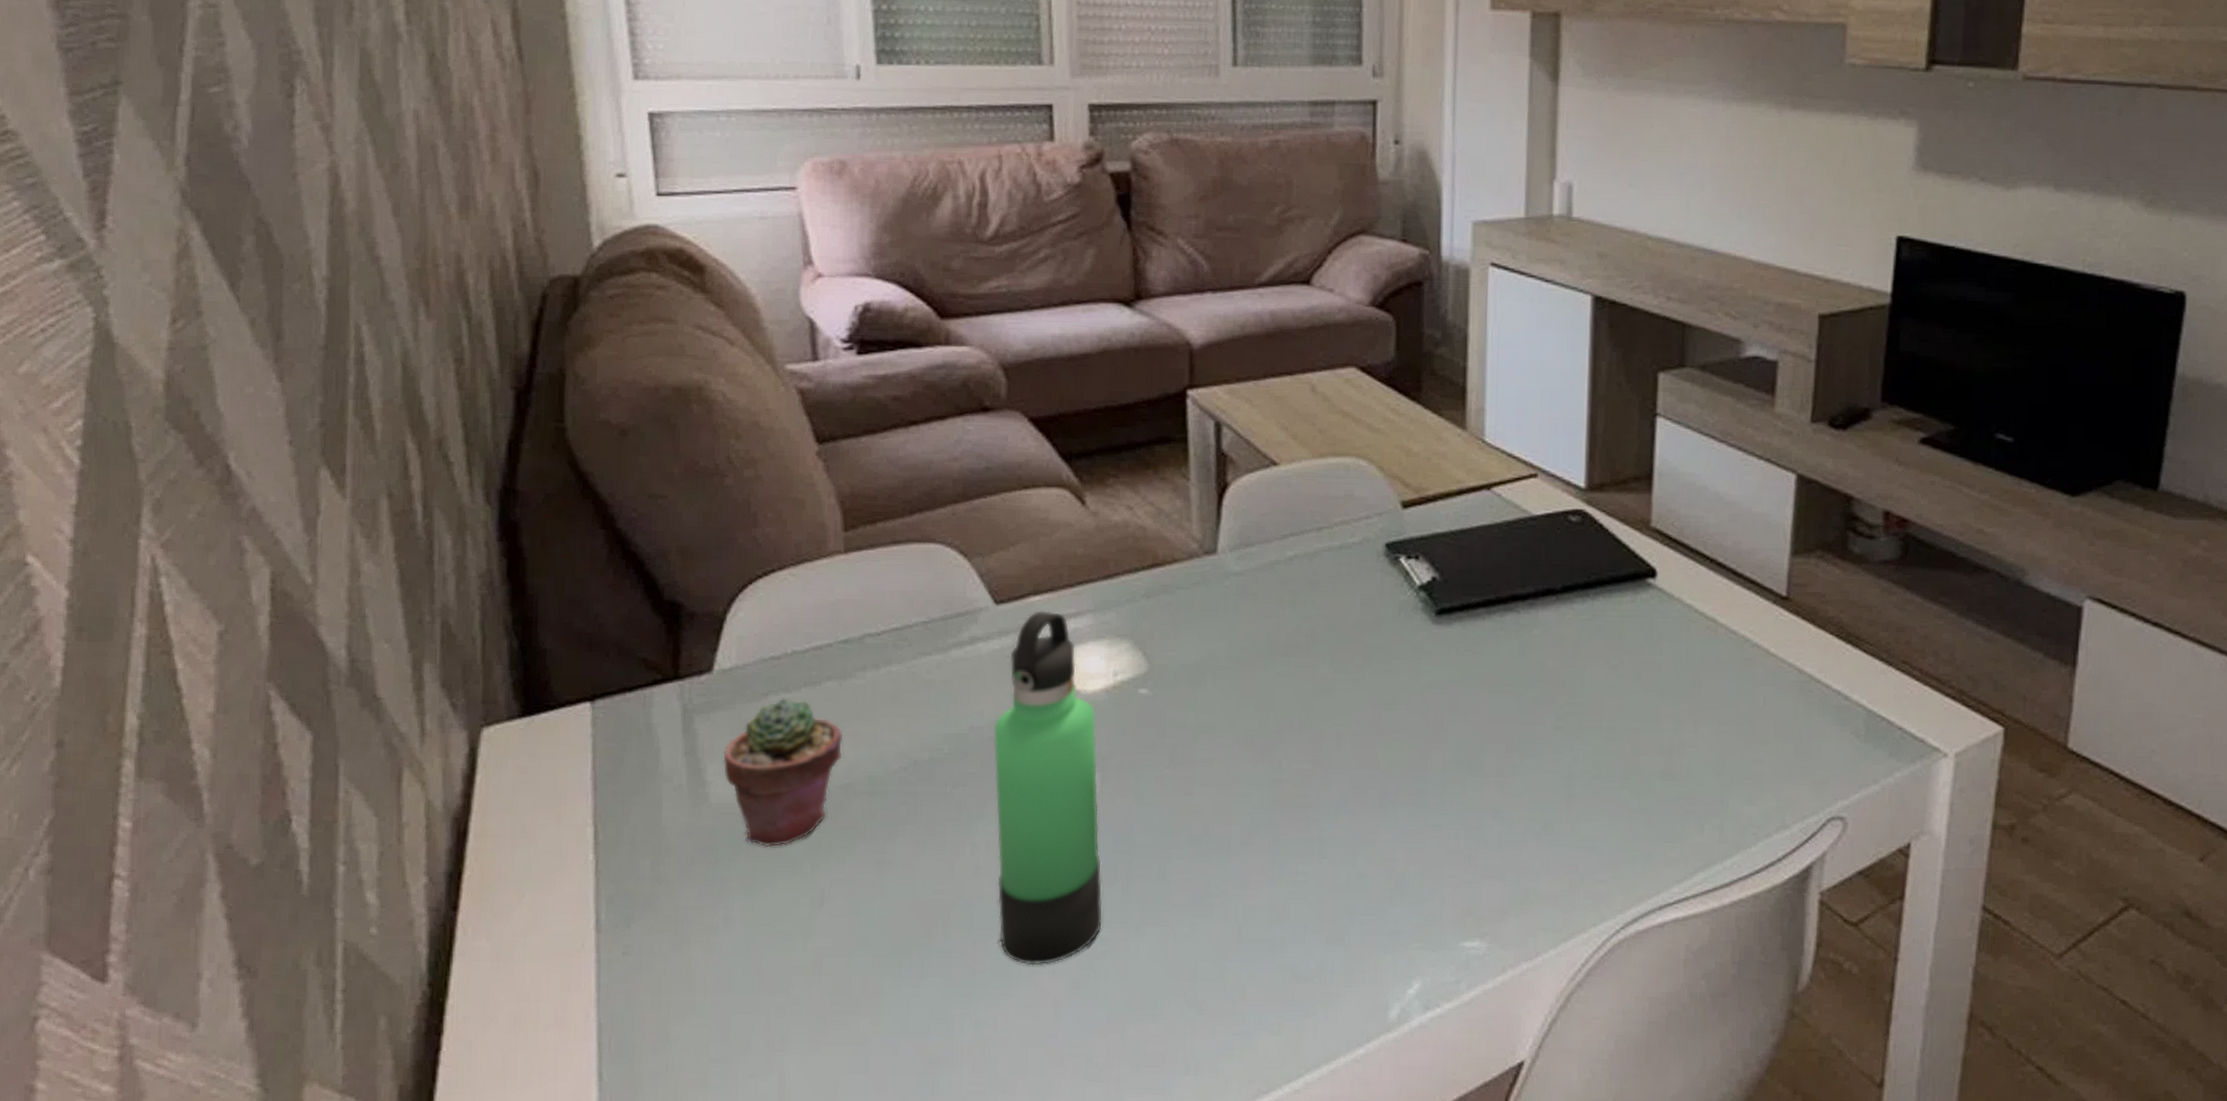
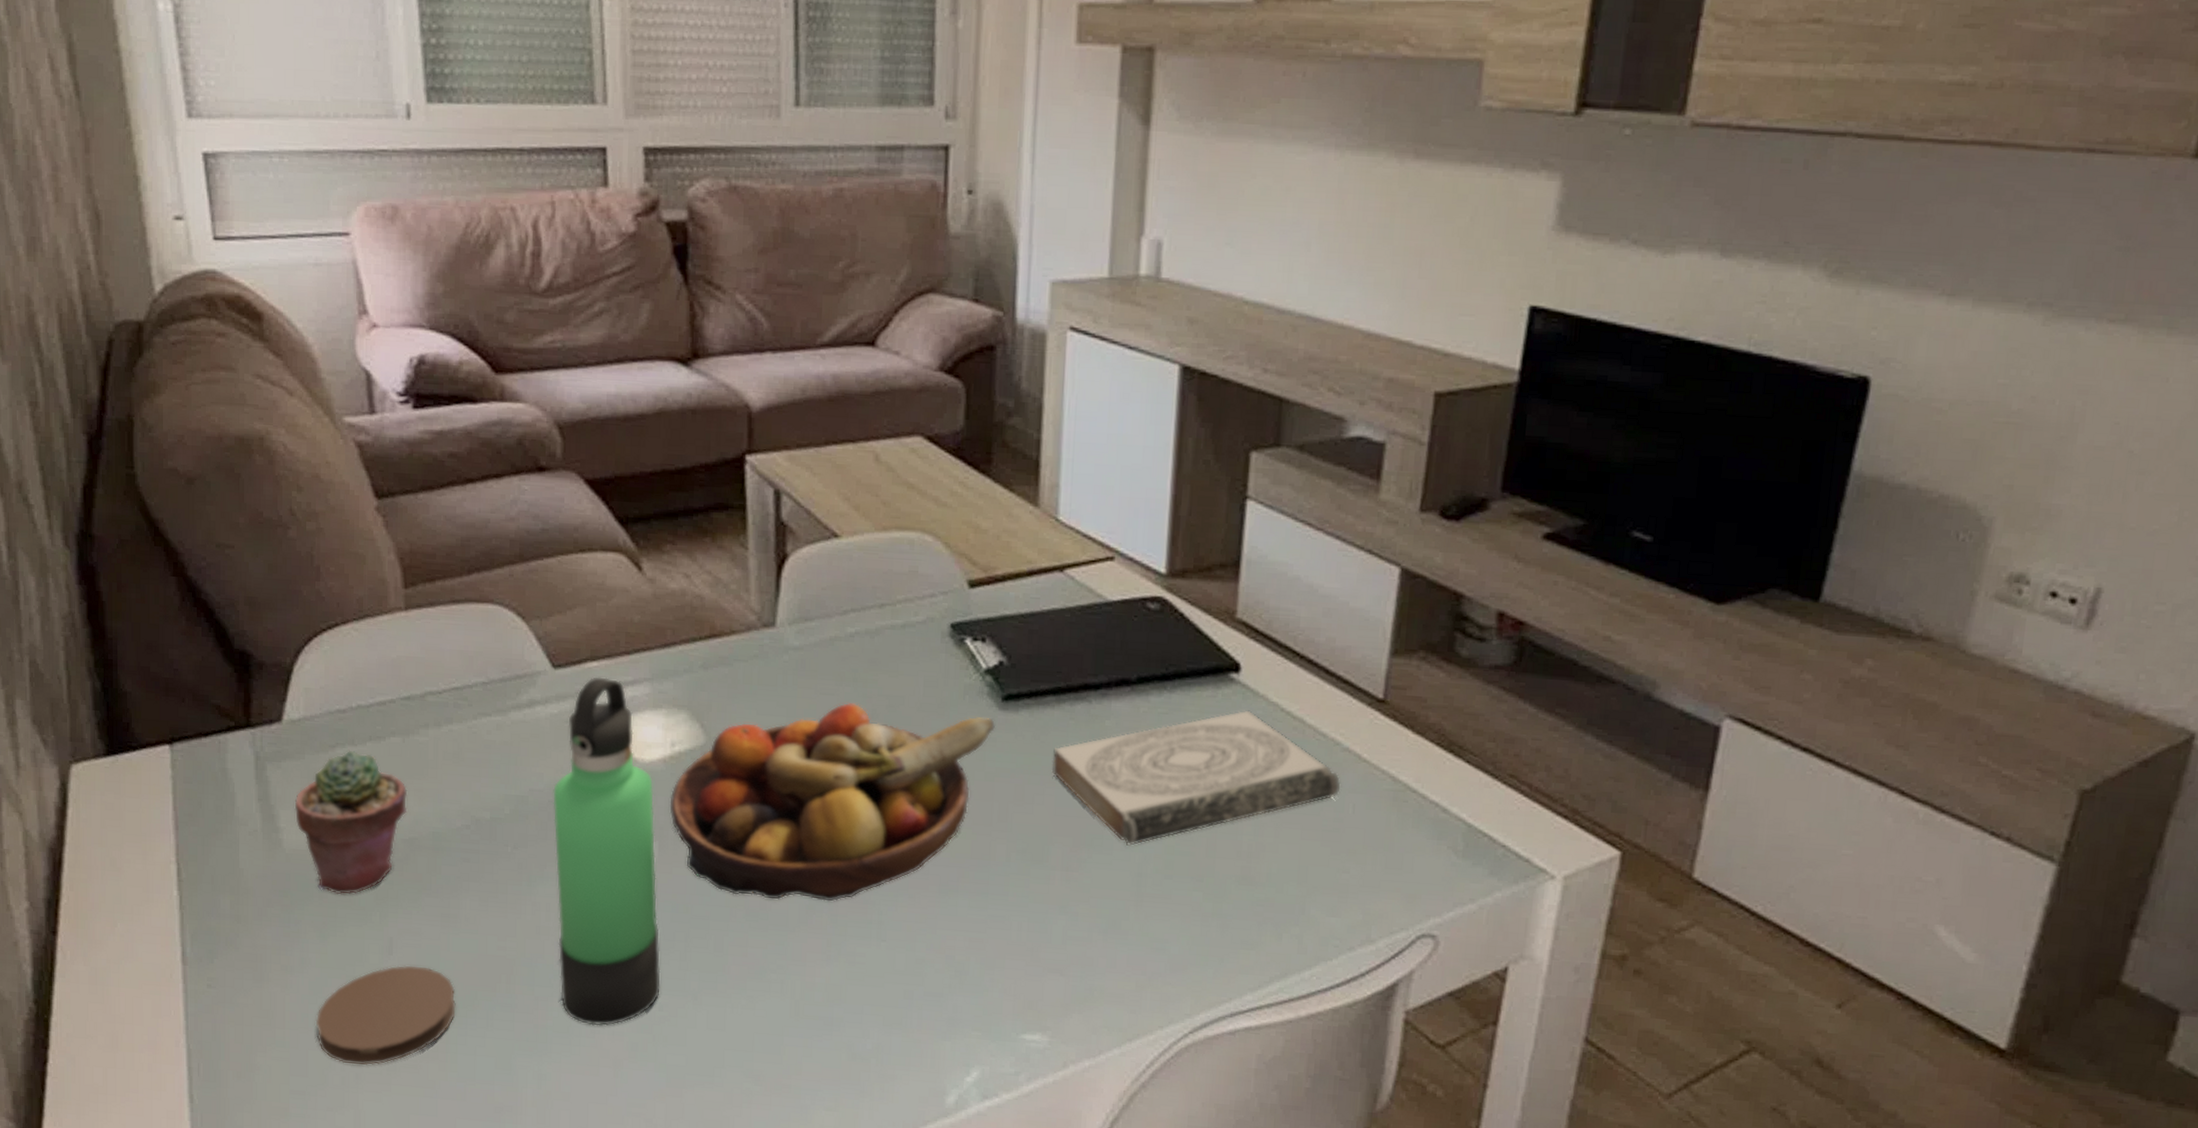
coaster: none [739,916,890,1026] -> present [315,965,456,1066]
fruit bowl: none [1112,625,1431,824] -> present [669,703,996,902]
book: none [1485,612,1752,750] -> present [1052,710,1341,847]

